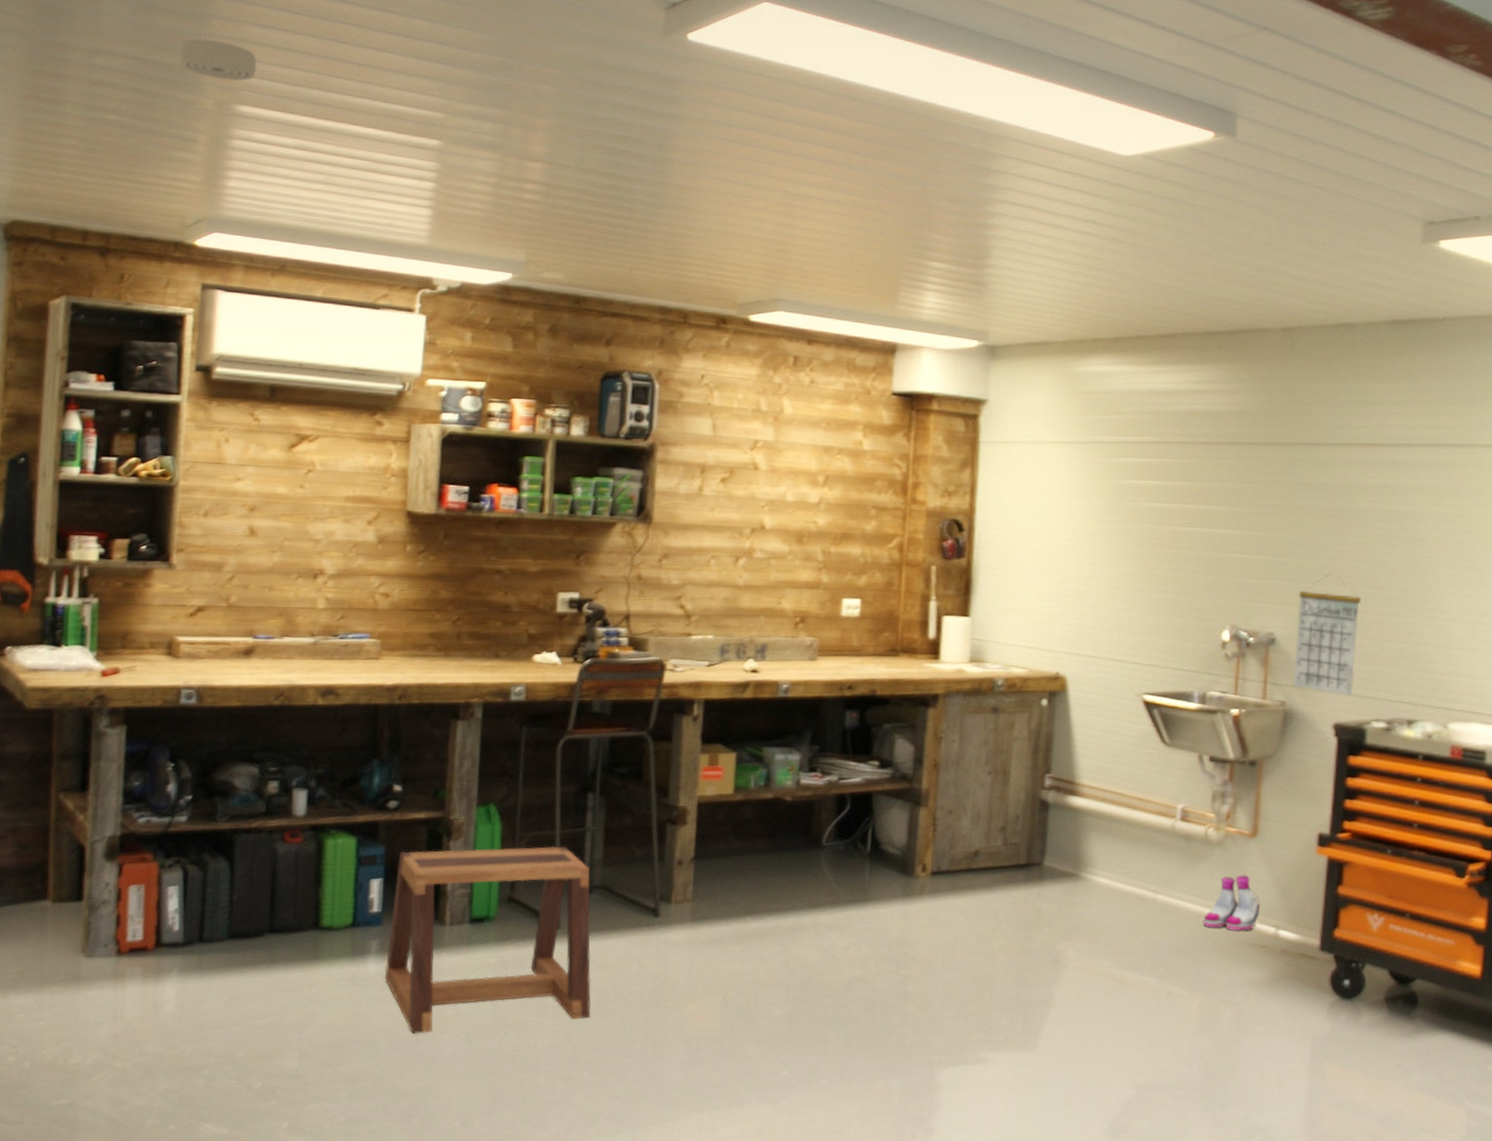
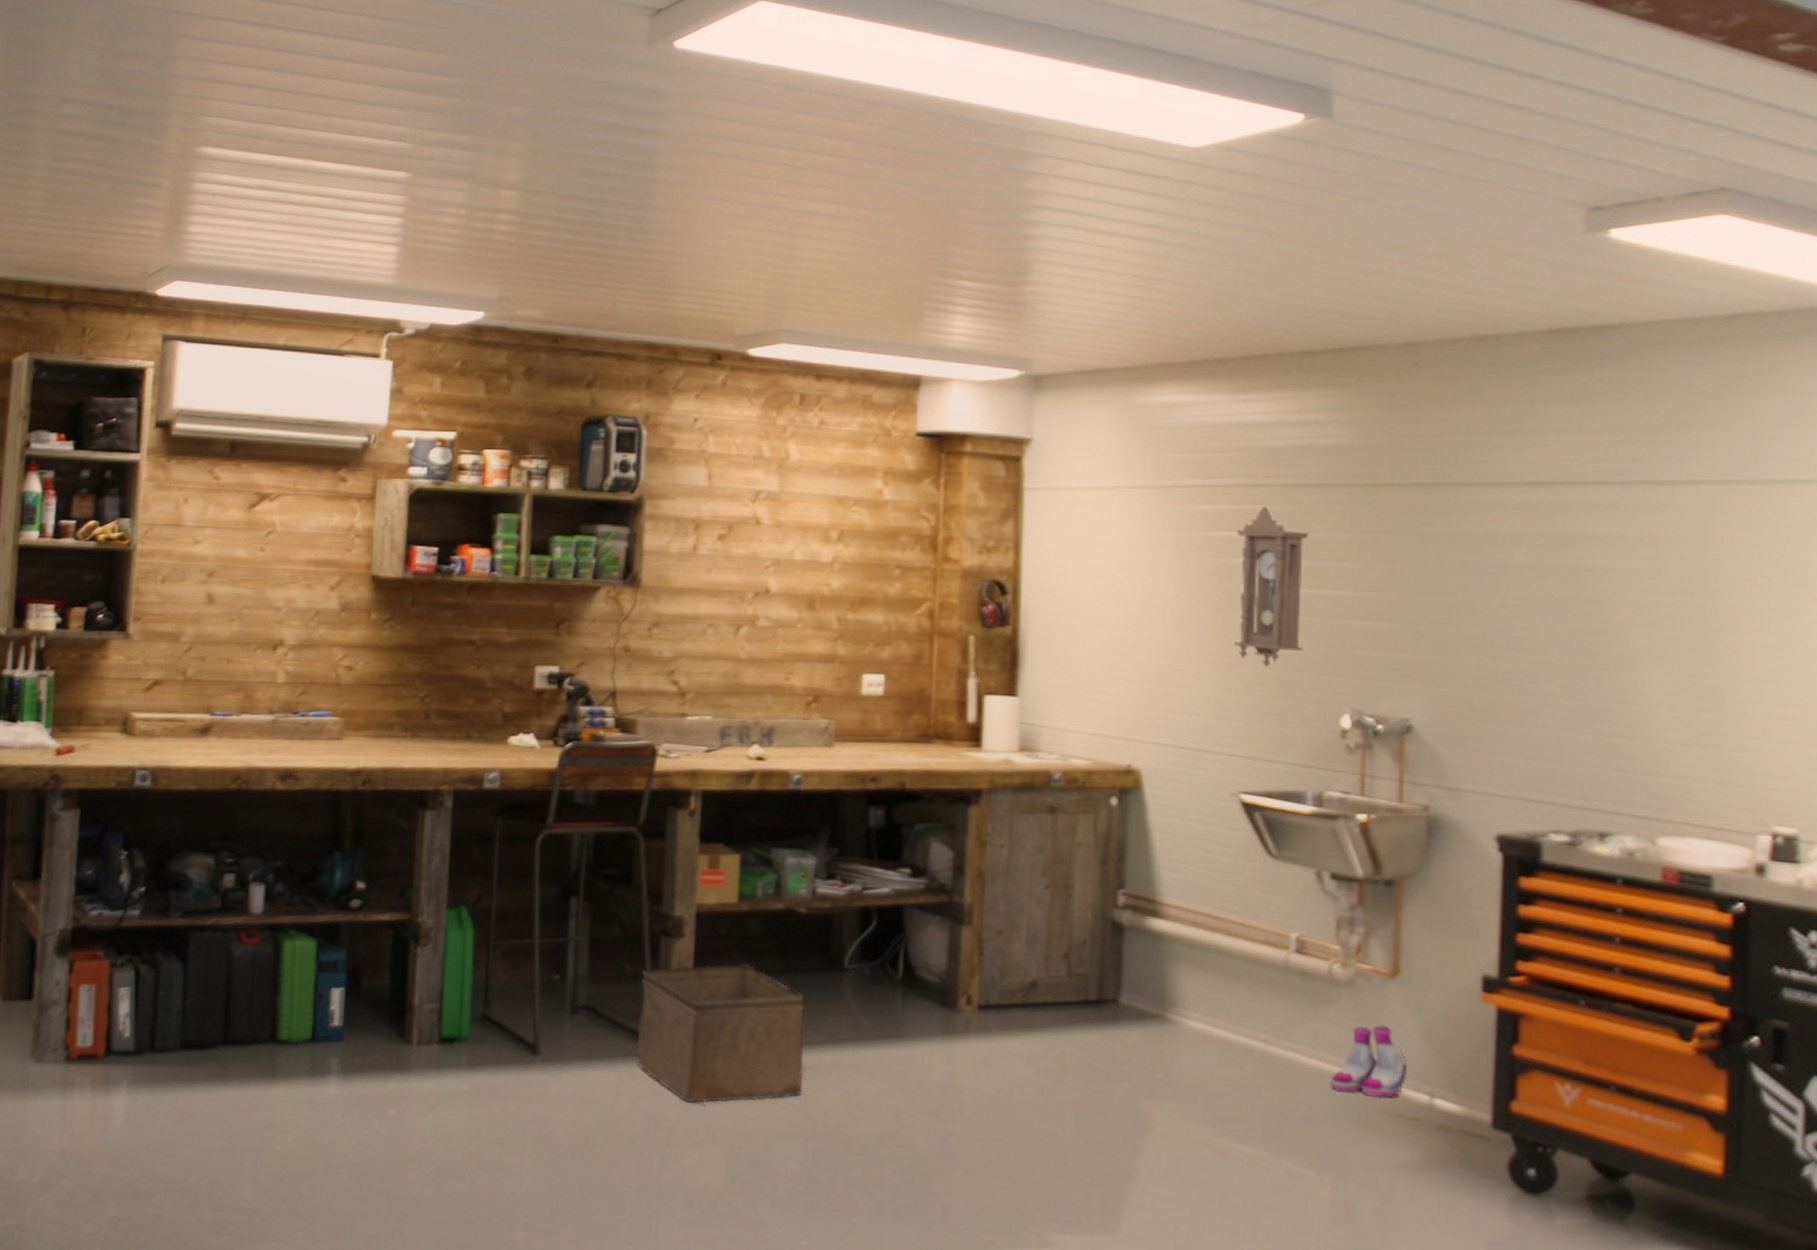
smoke detector: present [179,39,257,82] -> none [144,81,221,123]
stool: present [384,846,591,1034] -> none [346,957,576,1170]
storage bin: none [645,844,789,964] -> present [636,963,805,1104]
pendulum clock: none [1143,460,1204,591] -> present [1234,507,1309,667]
calendar: present [1292,572,1361,696] -> none [1437,643,1526,801]

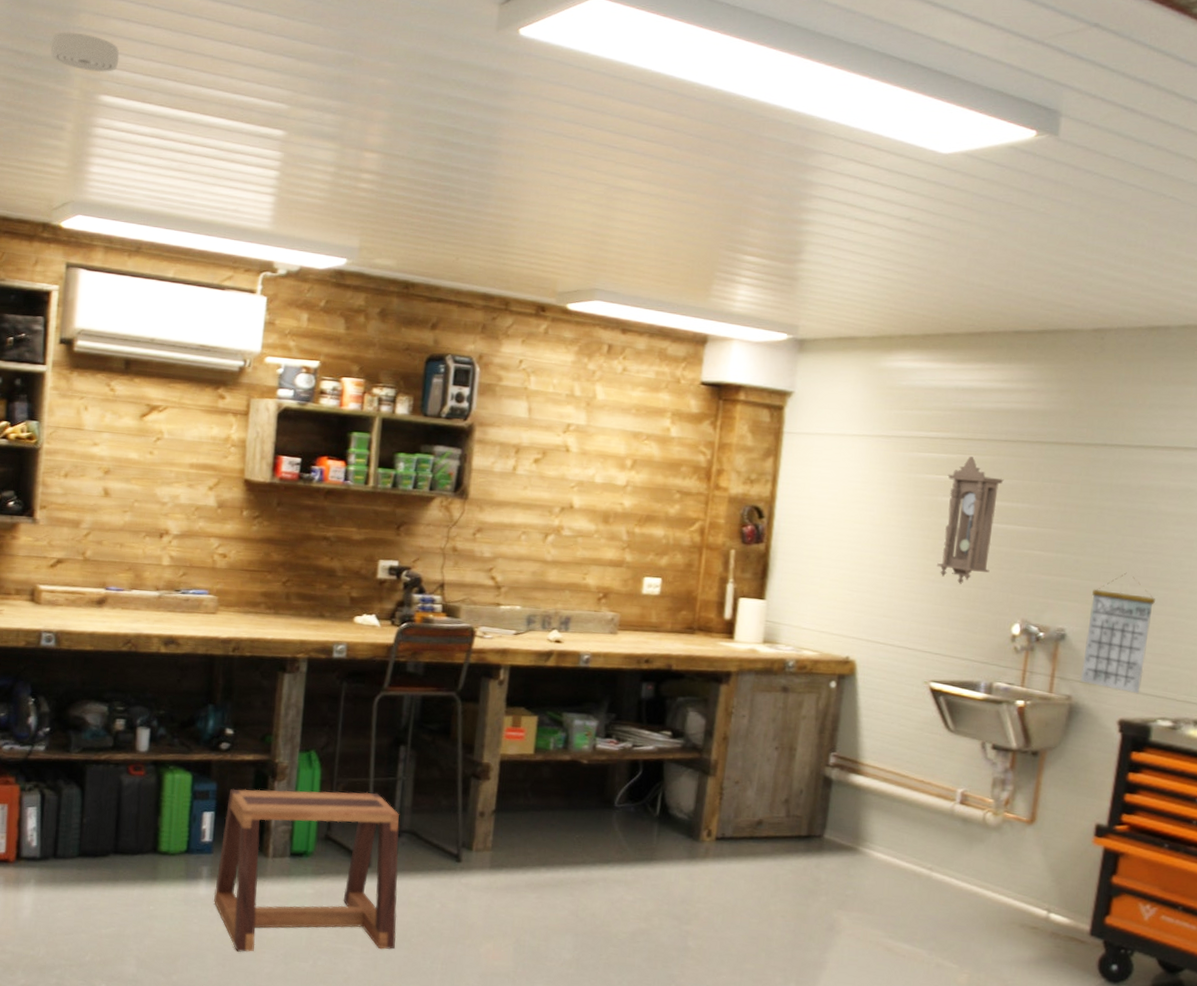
smoke detector: none [144,81,221,123] -> present [50,32,120,73]
stool: none [346,957,576,1170] -> present [213,788,400,953]
storage bin: present [636,963,805,1104] -> none [447,800,582,907]
boots: present [1331,1025,1408,1098] -> none [976,859,1034,912]
calendar: none [1437,643,1526,801] -> present [1080,572,1155,694]

